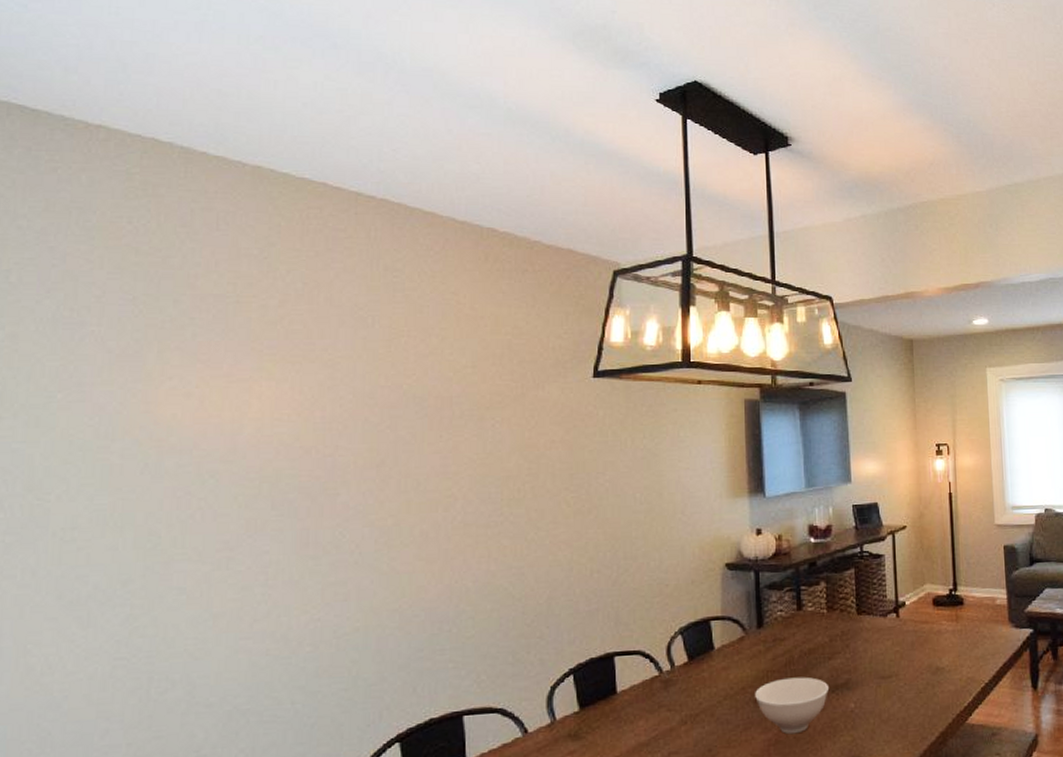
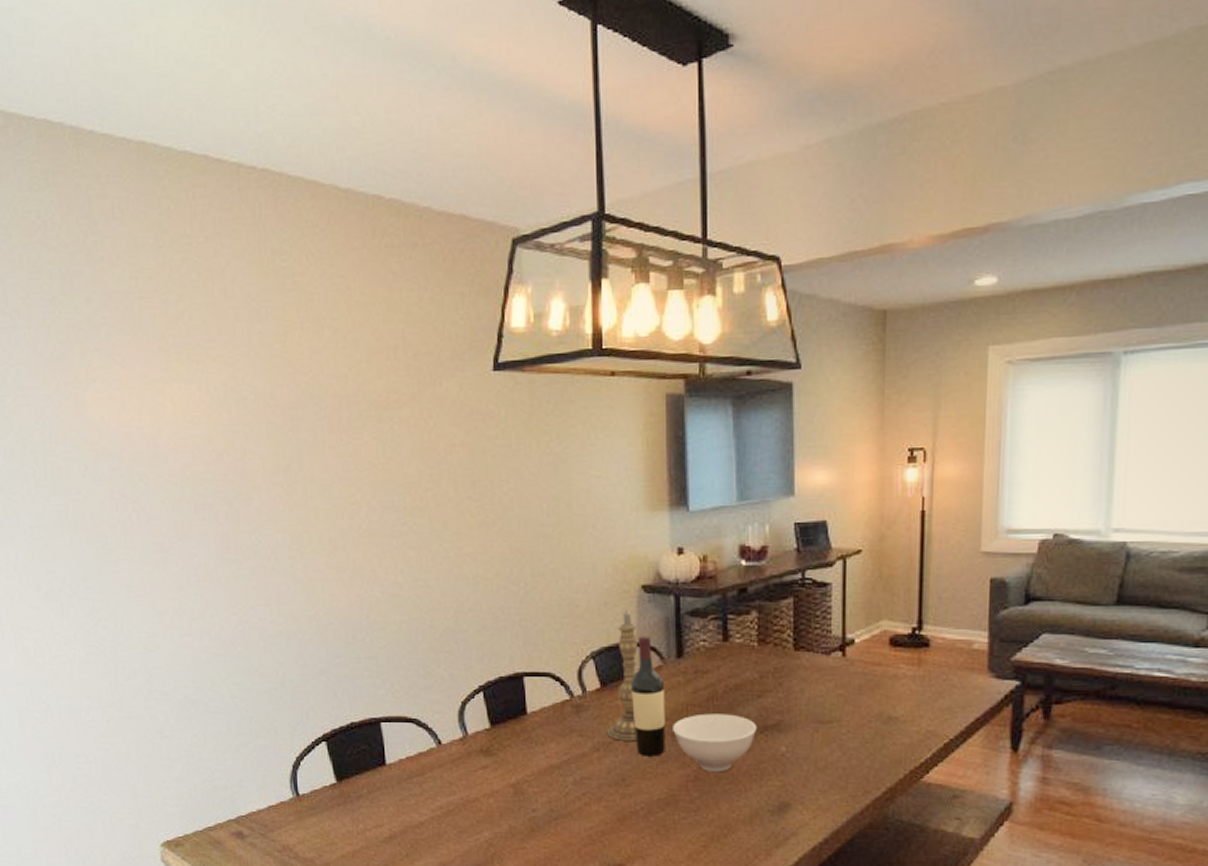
candlestick: none [694,587,722,712] -> present [607,611,638,741]
wine bottle: none [717,609,748,725] -> present [632,636,665,757]

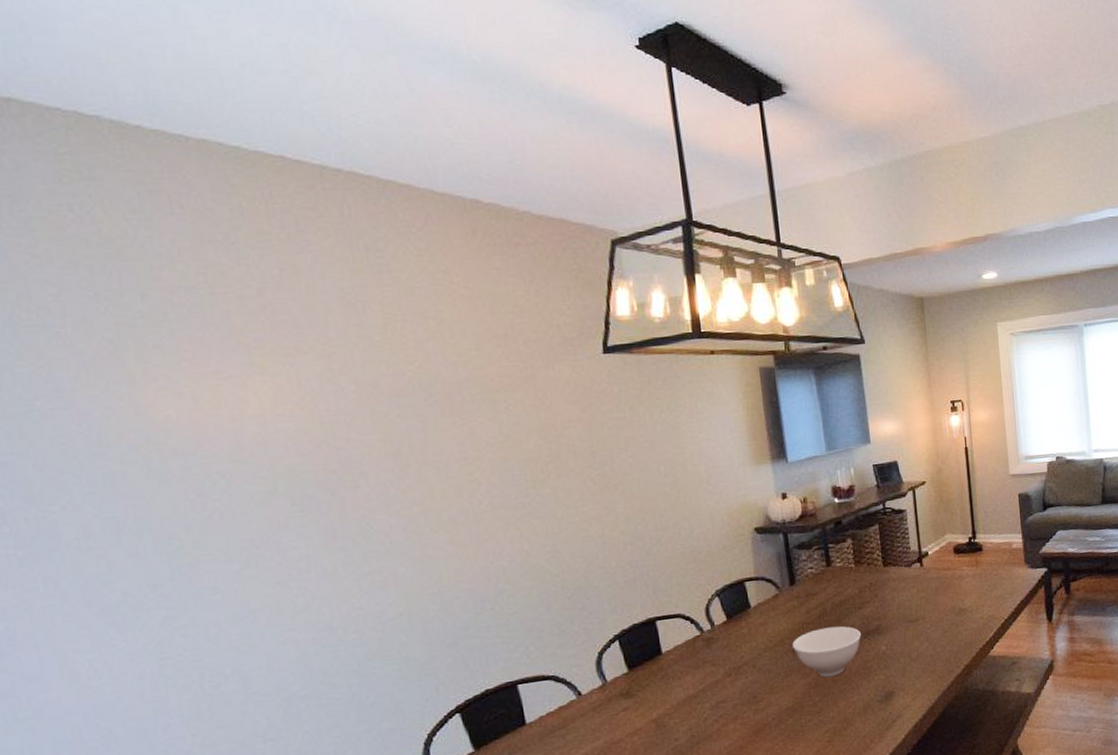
candlestick: present [607,611,638,741] -> none [736,551,763,664]
wine bottle: present [632,636,665,757] -> none [753,570,788,674]

